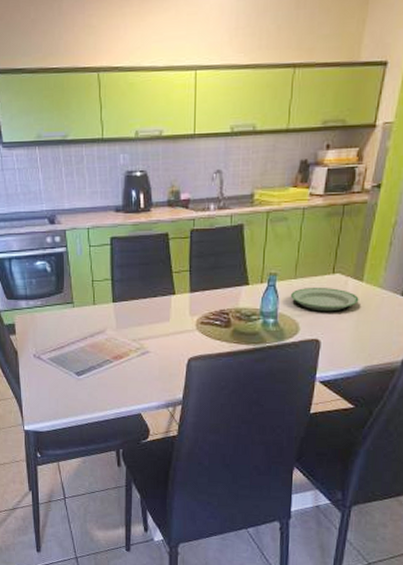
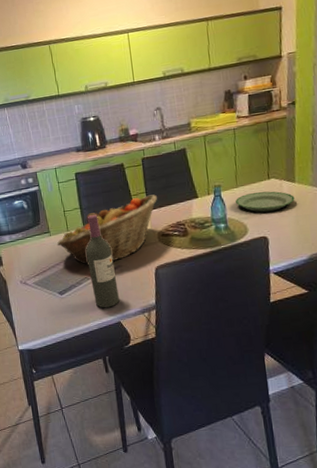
fruit basket: none [80,274,202,347] -> present [57,194,157,266]
wine bottle: none [112,289,143,397] -> present [86,215,120,308]

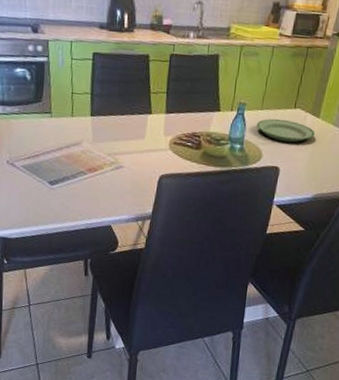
fruit basket: present [57,194,157,266] -> none [57,96,178,161]
wine bottle: present [86,215,120,308] -> none [87,104,117,209]

